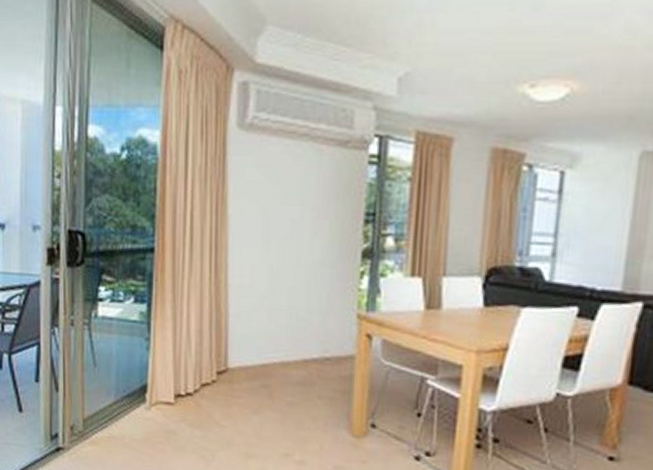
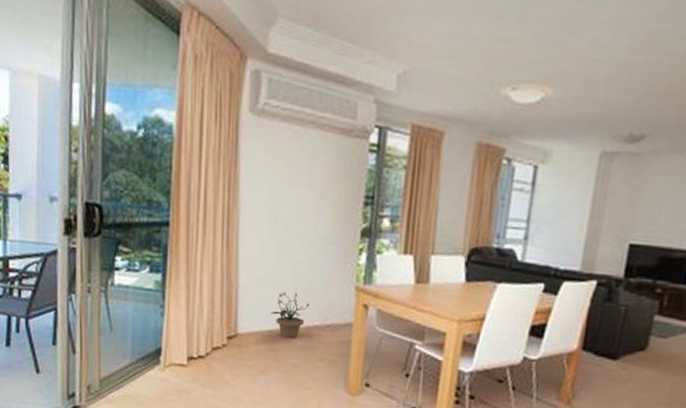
potted plant: none [263,321,306,374] -> present [270,292,310,339]

